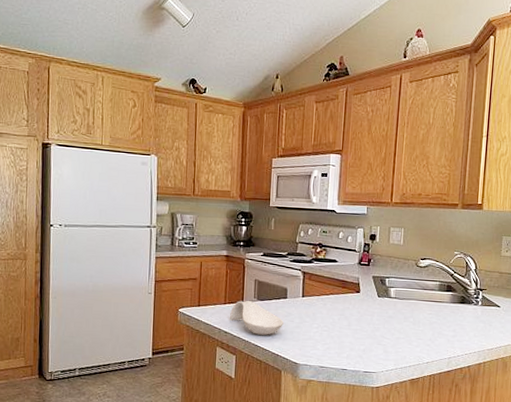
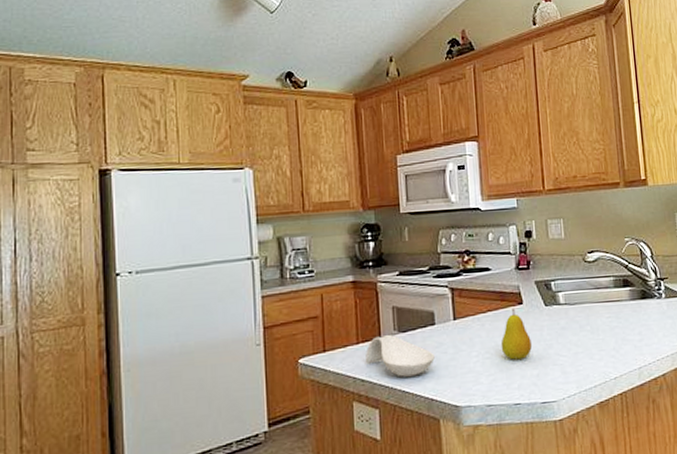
fruit: none [337,295,363,336] -> present [500,308,533,360]

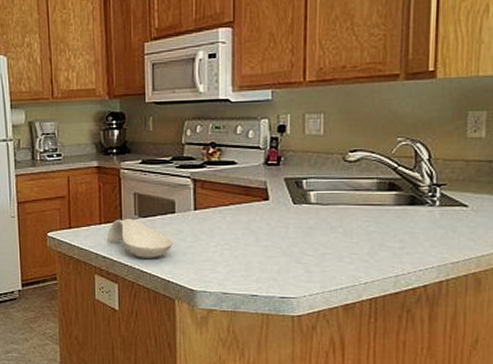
fruit: present [500,308,533,360] -> none [241,203,276,254]

